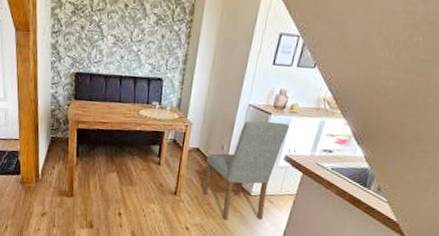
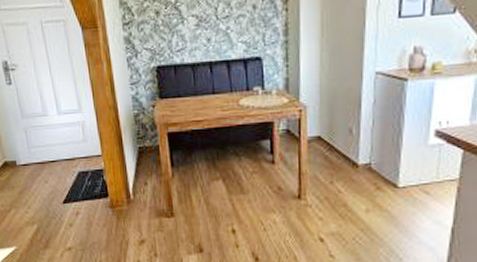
dining chair: present [202,120,289,220] -> none [333,88,434,223]

